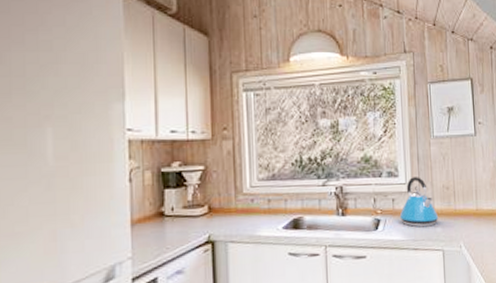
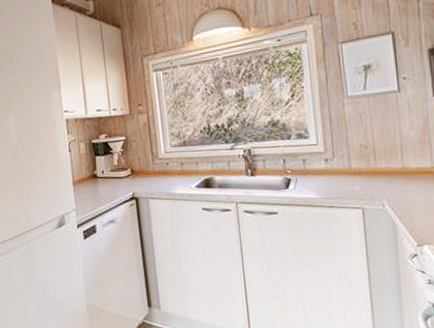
kettle: present [399,177,439,227] -> none [311,137,357,186]

